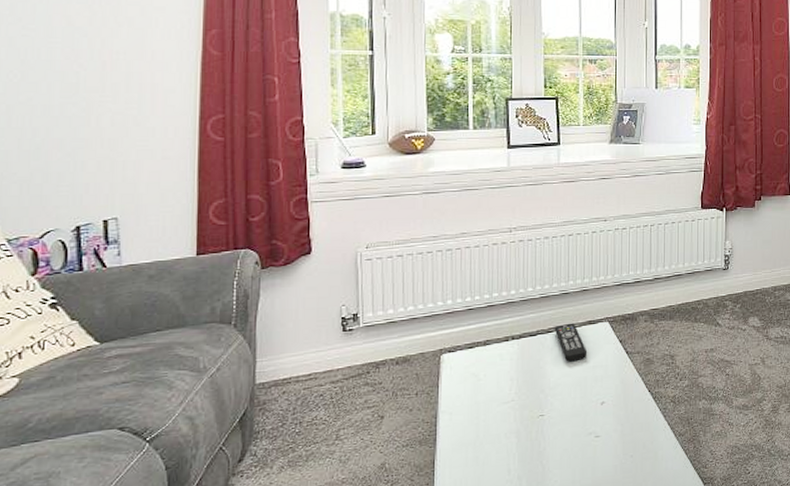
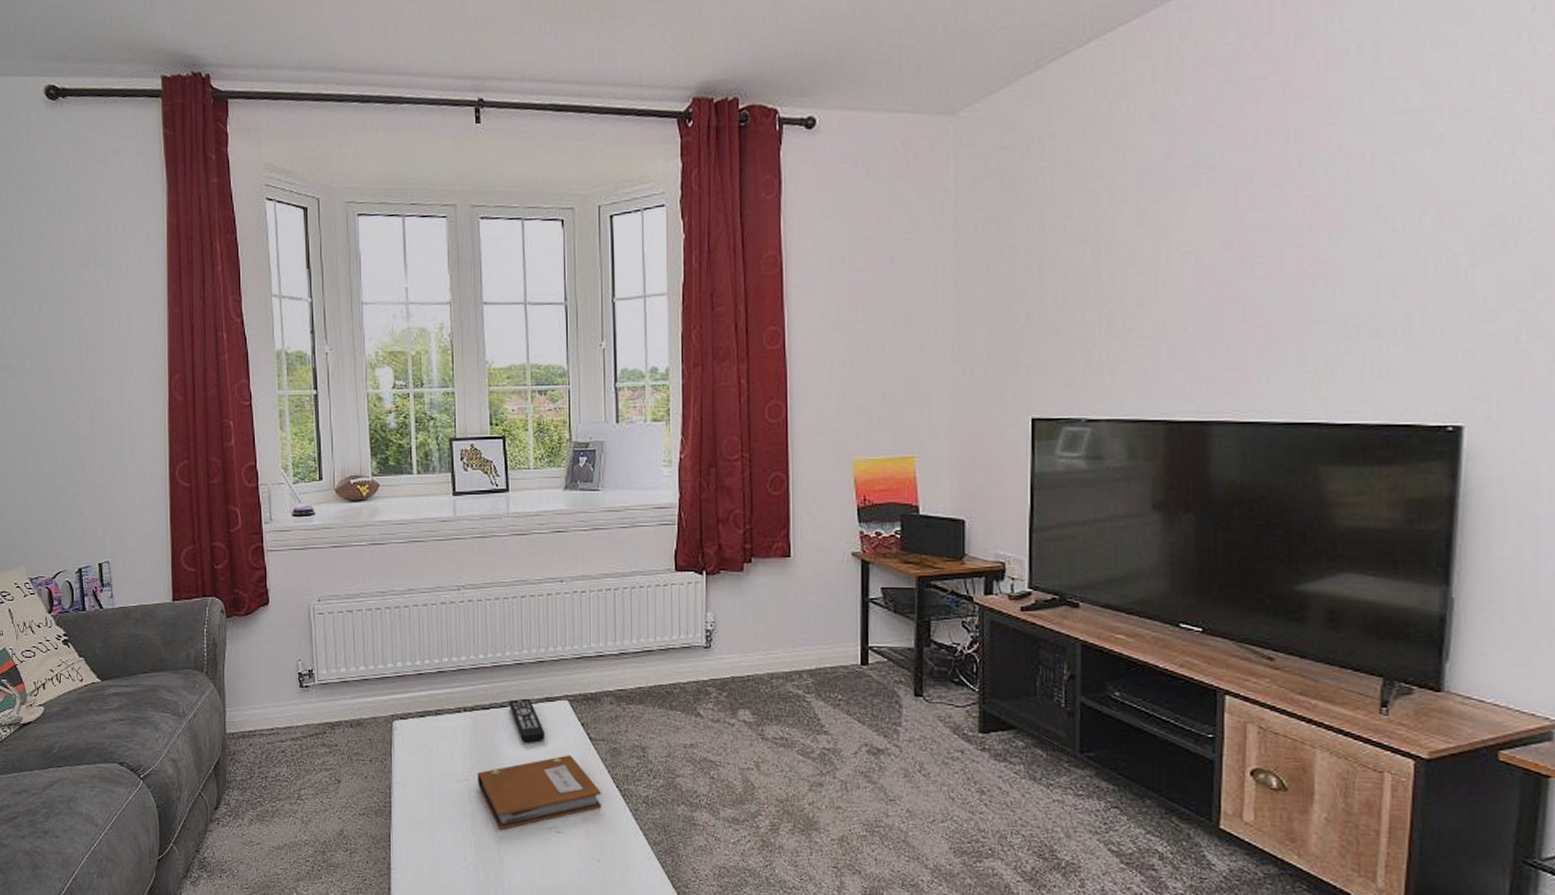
notebook: none [522,368,636,442] -> present [477,755,602,830]

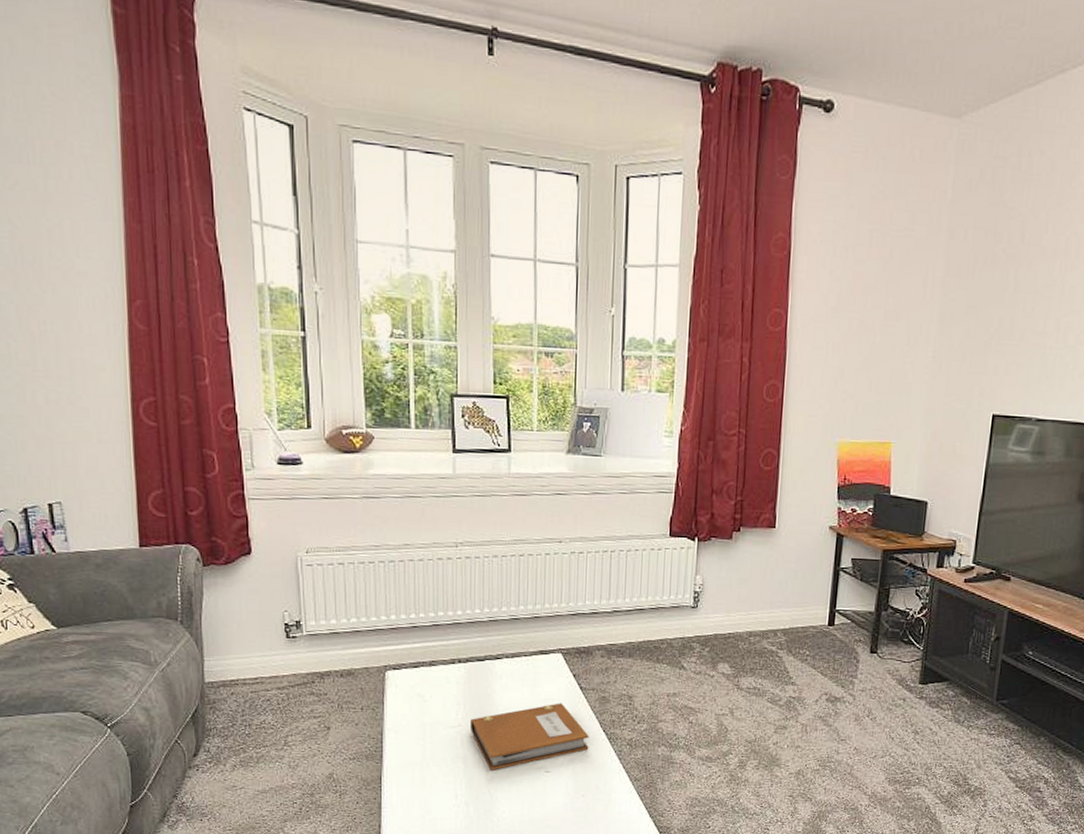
remote control: present [508,698,546,743] -> none [503,651,539,692]

